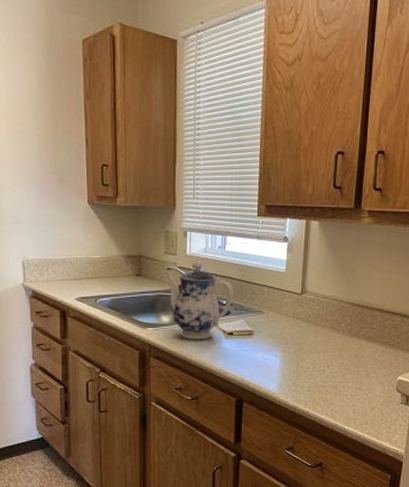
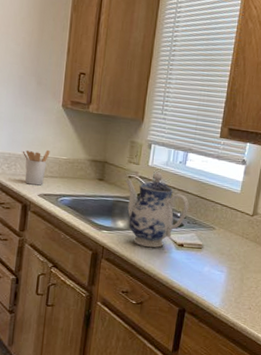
utensil holder: none [52,250,82,289] -> present [22,149,50,186]

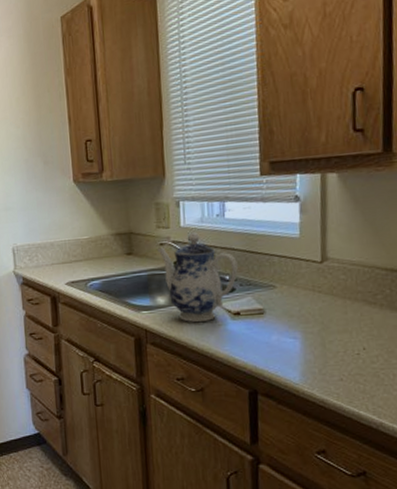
utensil holder: present [22,149,50,186] -> none [41,232,70,274]

